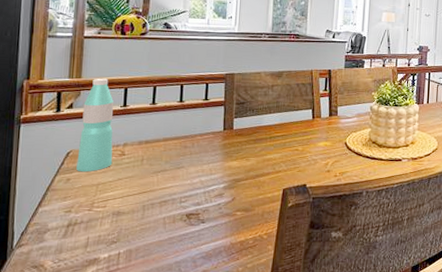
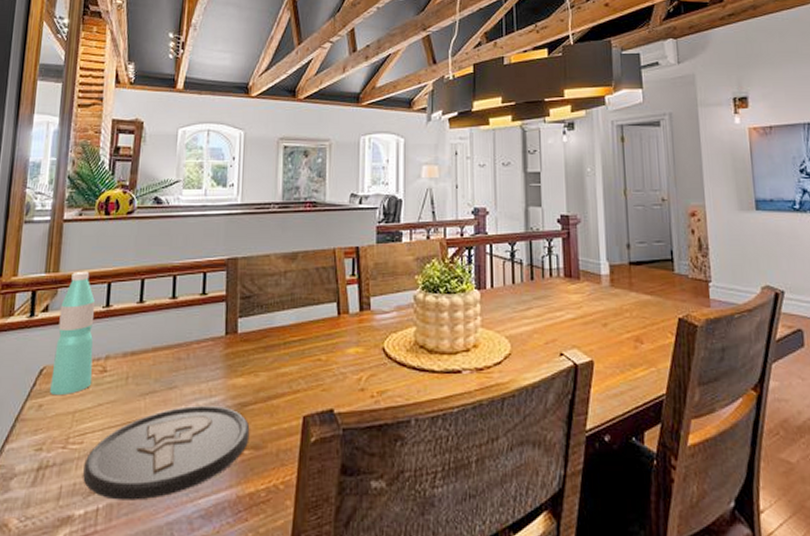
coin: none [106,180,242,247] -> present [83,405,250,500]

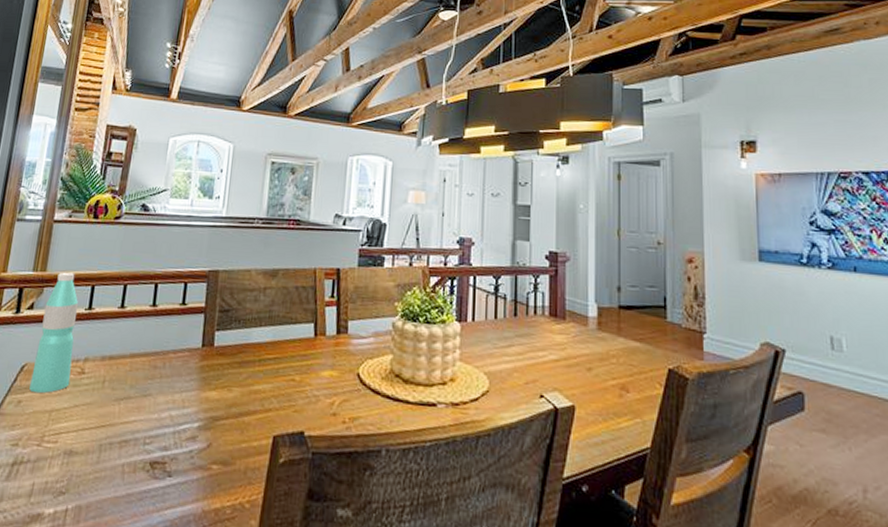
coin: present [83,405,250,500] -> none [55,415,220,505]

